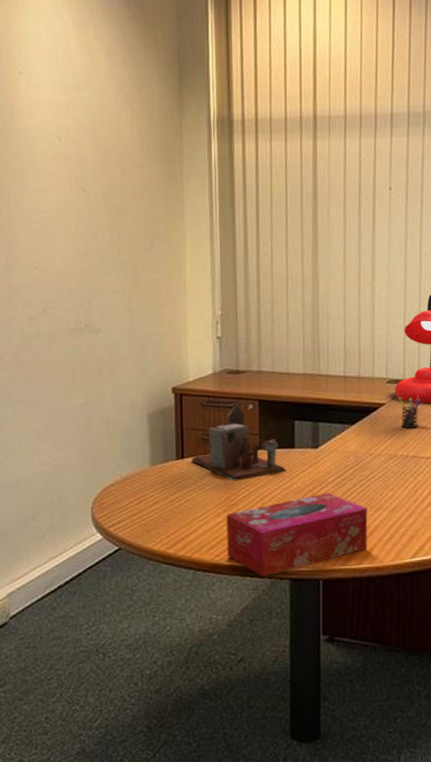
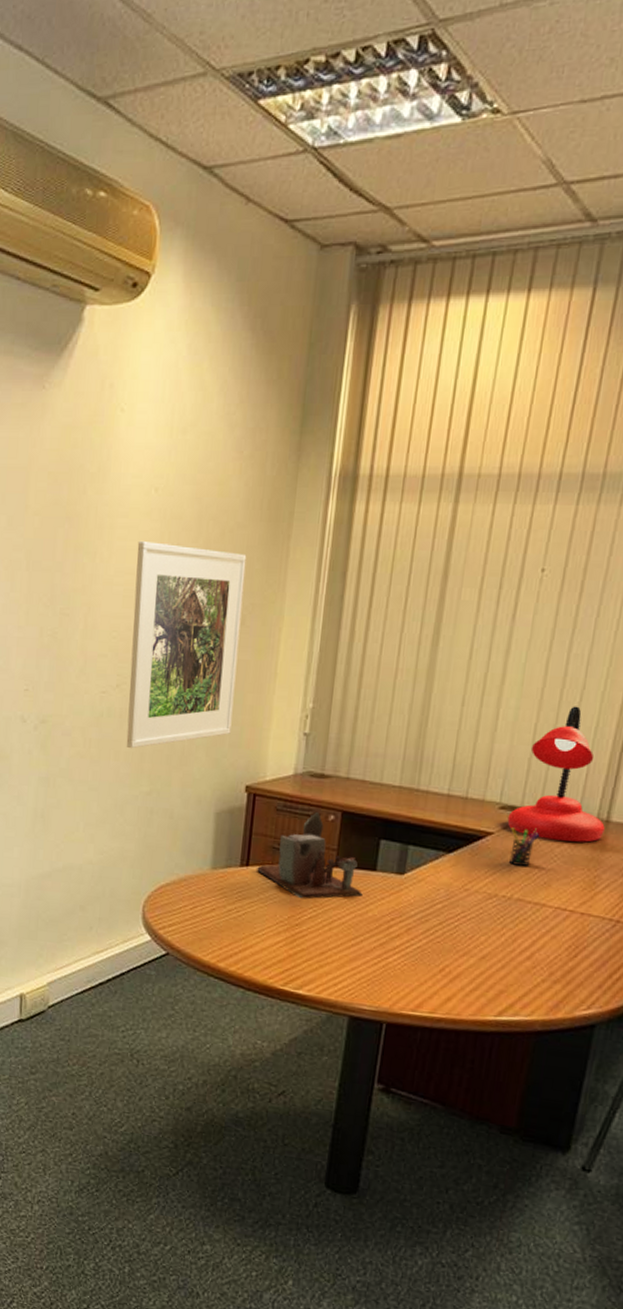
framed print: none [47,182,152,366] -> present [126,540,247,749]
tissue box: present [226,492,368,577] -> none [283,926,452,1009]

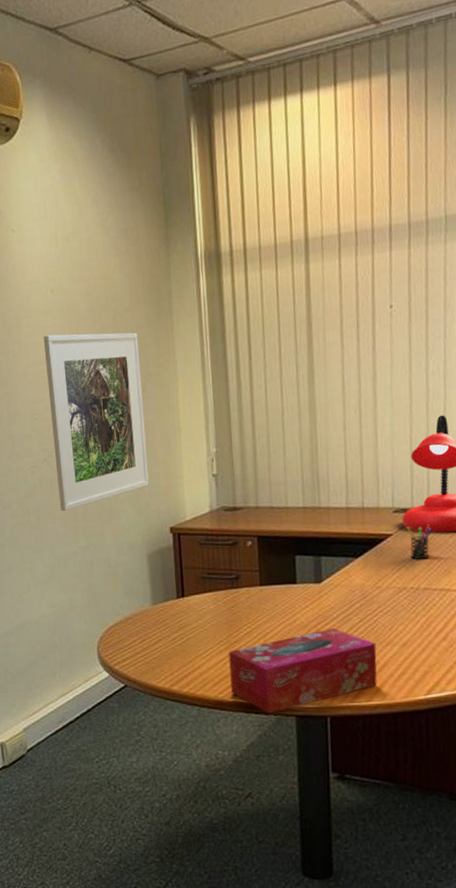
desk organizer: present [256,813,363,899] -> none [191,541,288,619]
tissue box: none [283,926,452,1009] -> present [229,627,377,714]

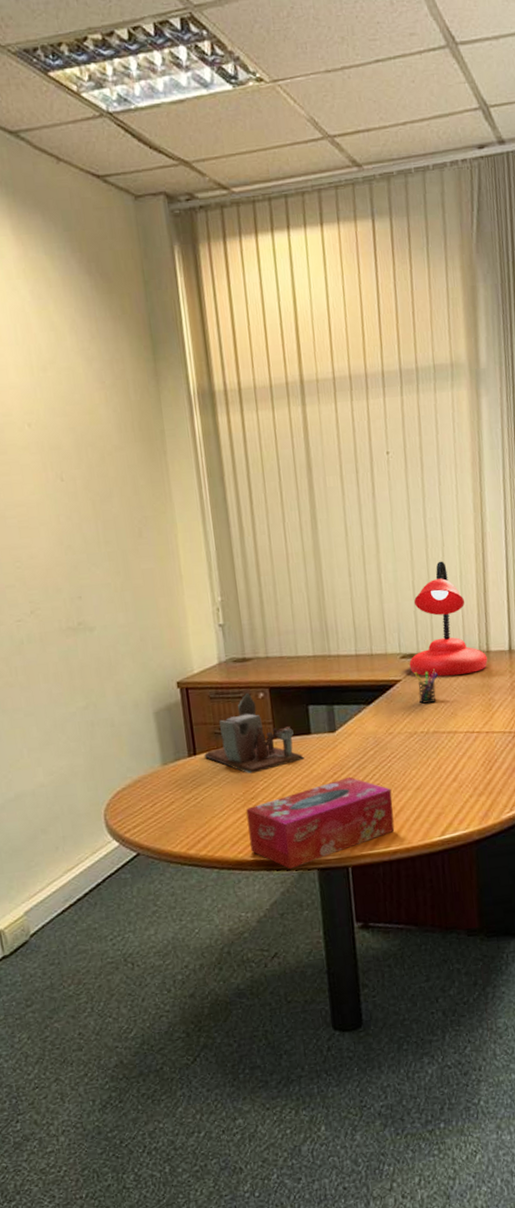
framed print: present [43,332,149,512] -> none [21,473,152,670]
desk organizer: none [191,541,288,619] -> present [203,693,304,774]

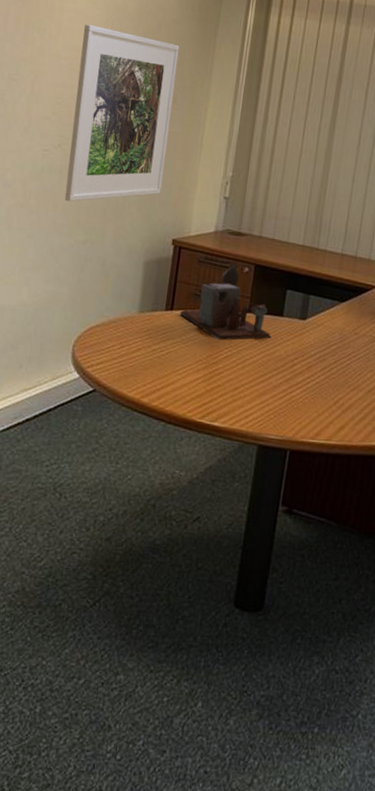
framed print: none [21,473,152,670] -> present [64,23,180,202]
tissue box: present [246,776,395,870] -> none [200,364,345,439]

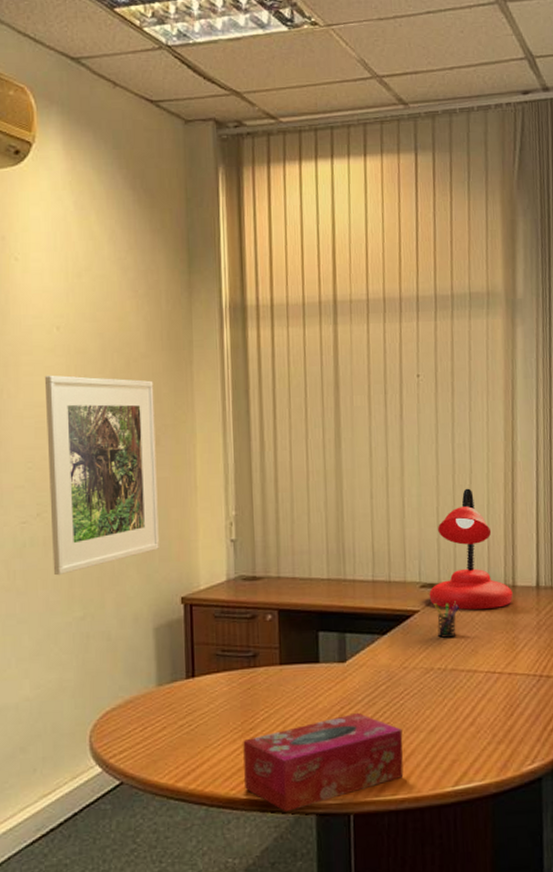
desk organizer: present [179,265,271,340] -> none [202,614,310,702]
tissue box: none [200,364,345,439] -> present [243,712,404,813]

